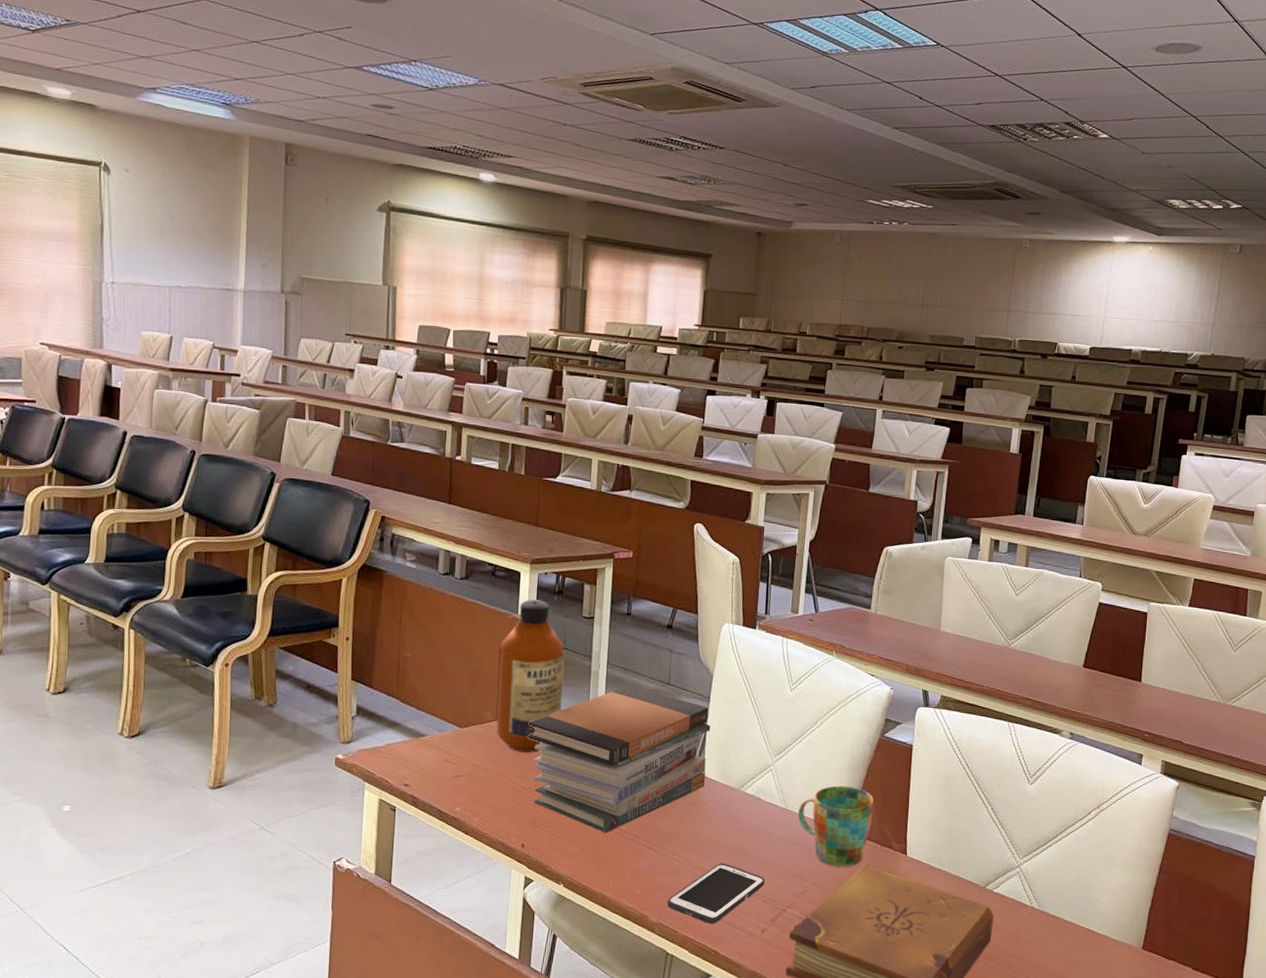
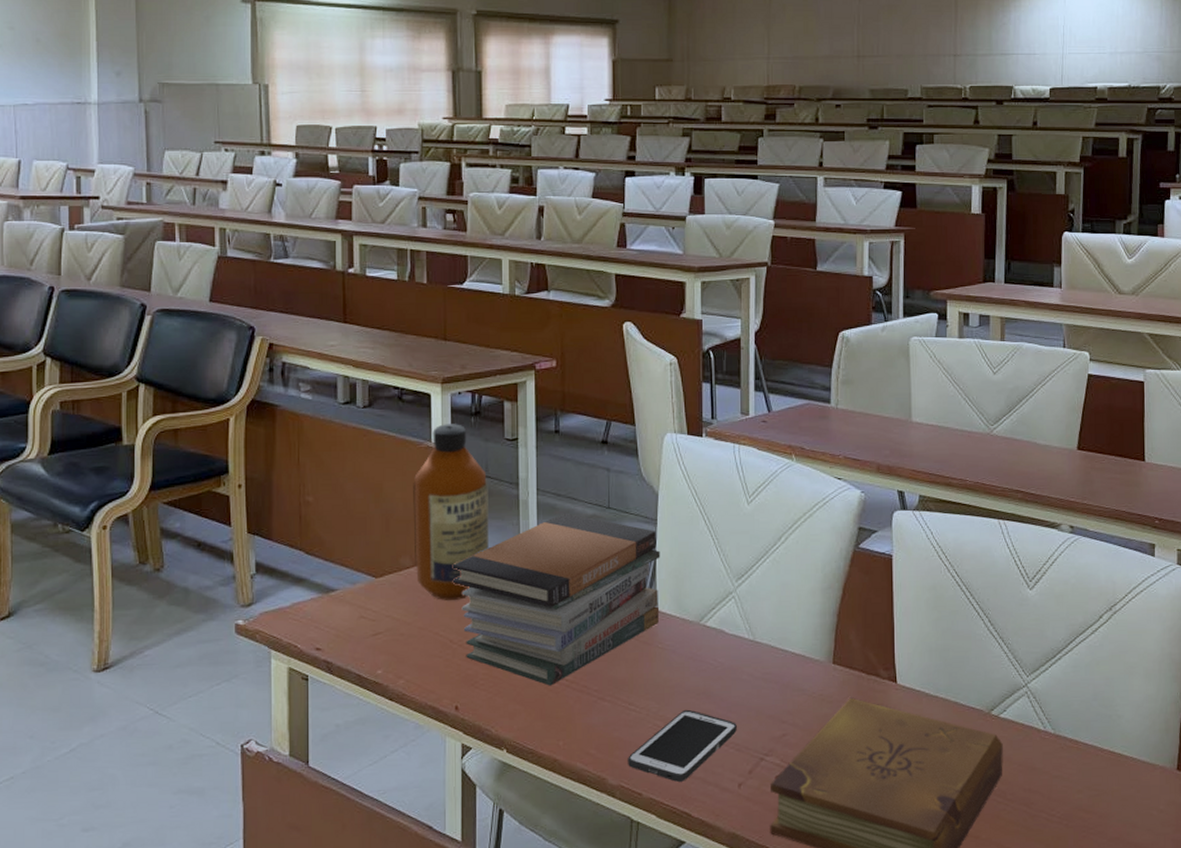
mug: present [798,785,874,867] -> none [769,608,853,703]

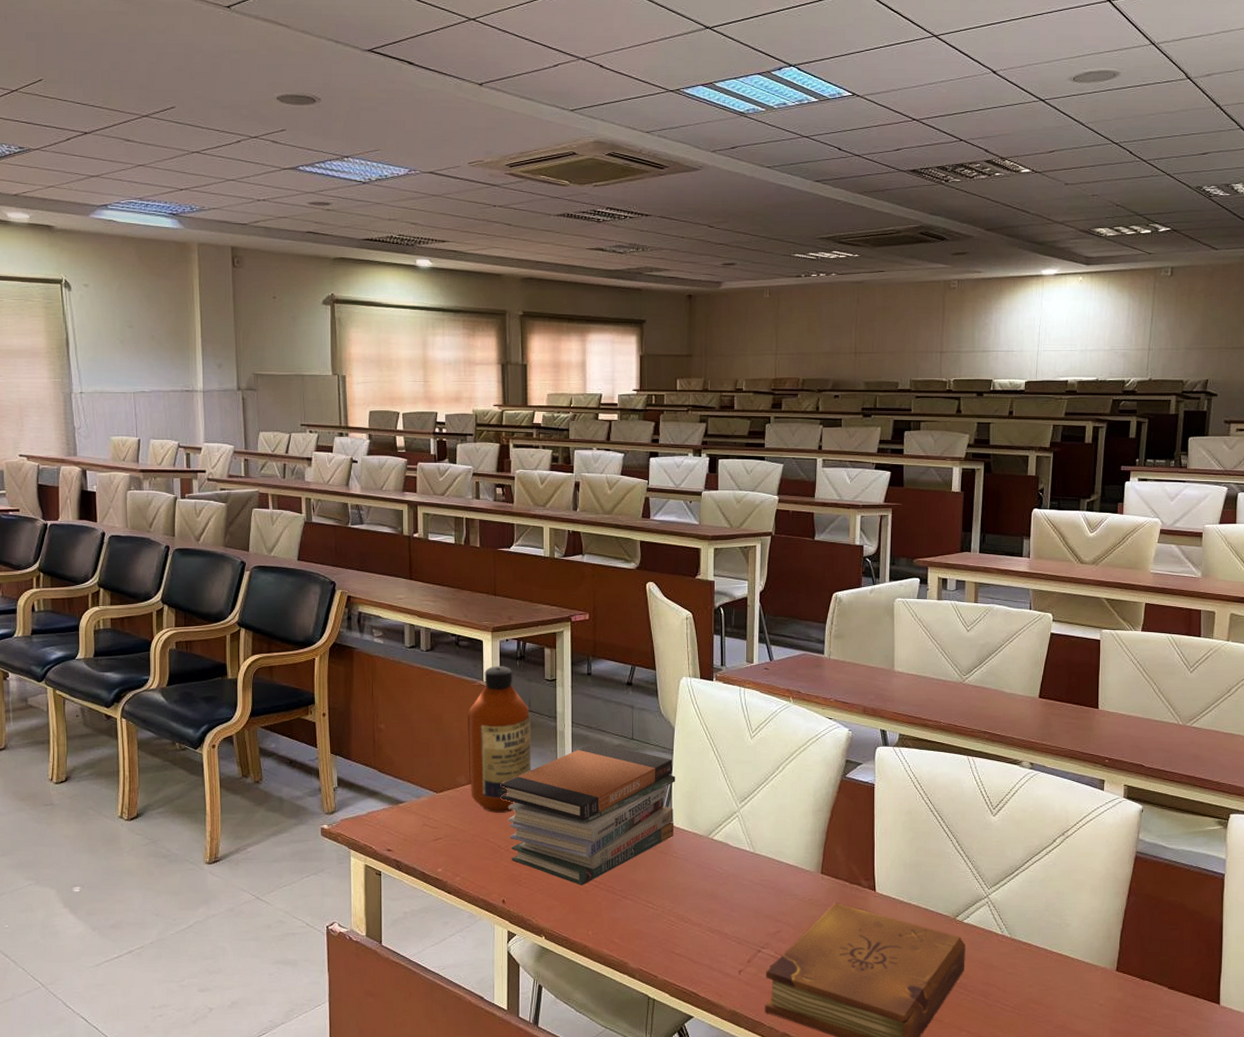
cell phone: present [628,709,737,782] -> none [646,908,738,967]

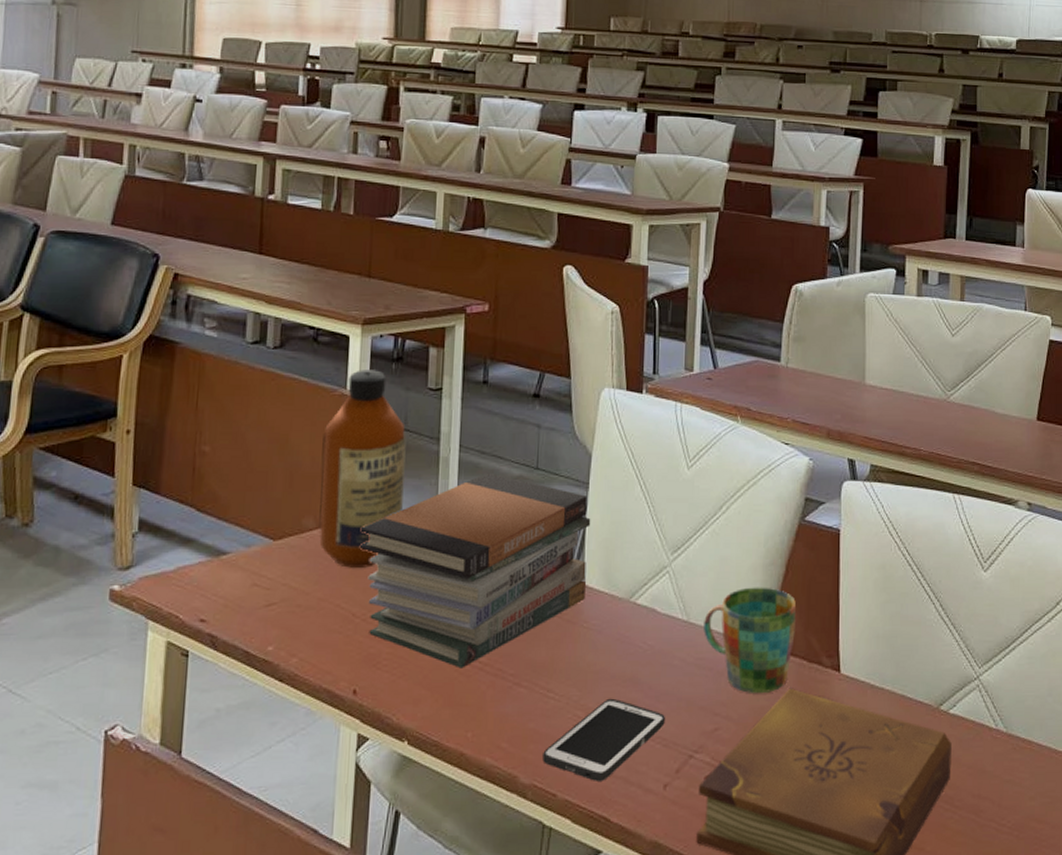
cell phone: none [646,908,738,967] -> present [543,698,665,781]
mug: none [767,827,839,906] -> present [704,587,796,693]

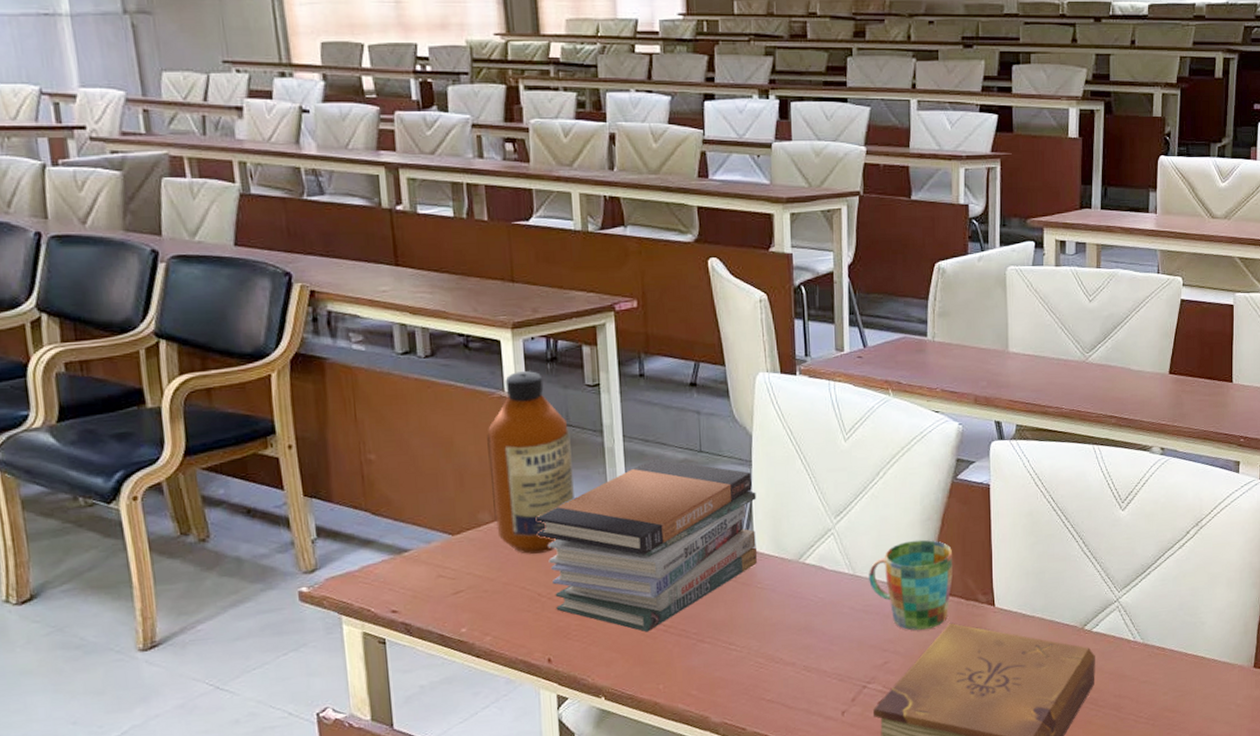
cell phone: present [543,698,665,781] -> none [730,645,839,715]

